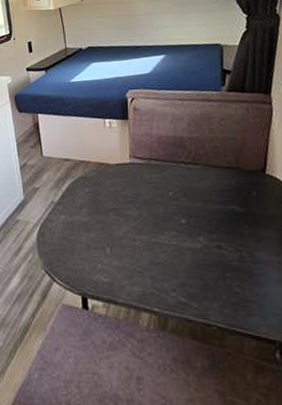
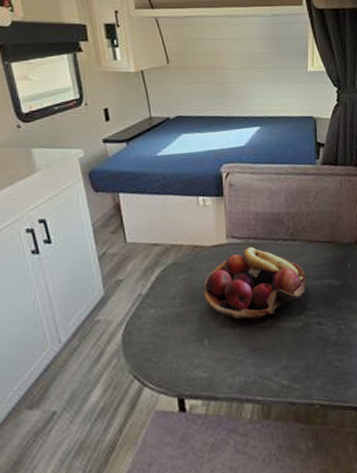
fruit basket: none [107,168,207,236] -> present [204,247,307,320]

